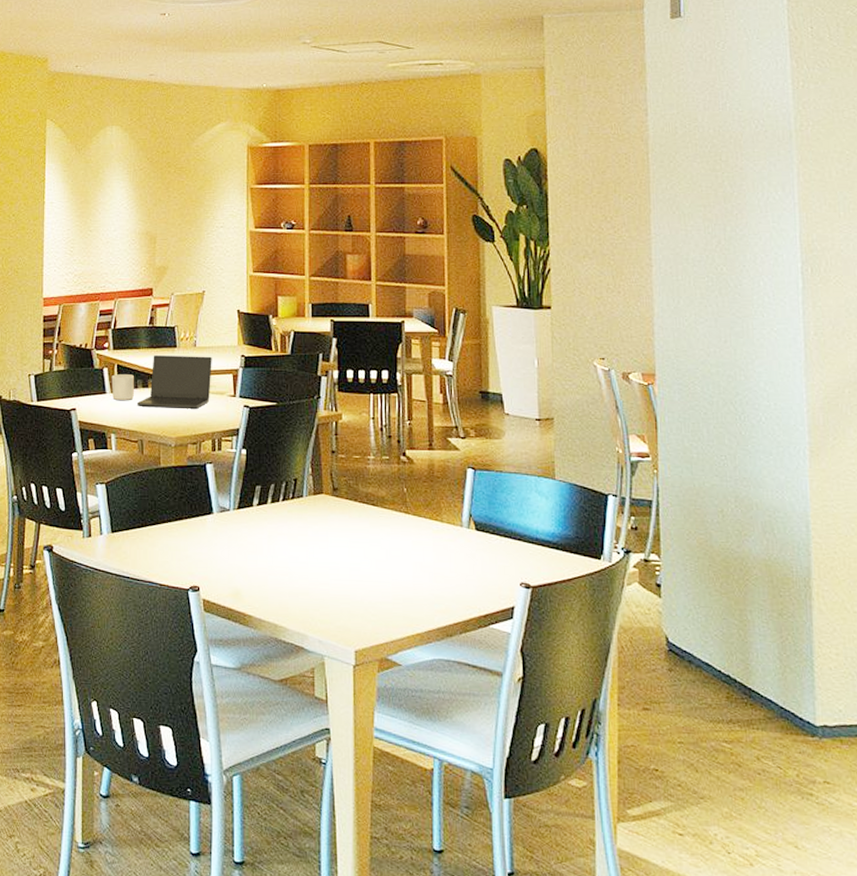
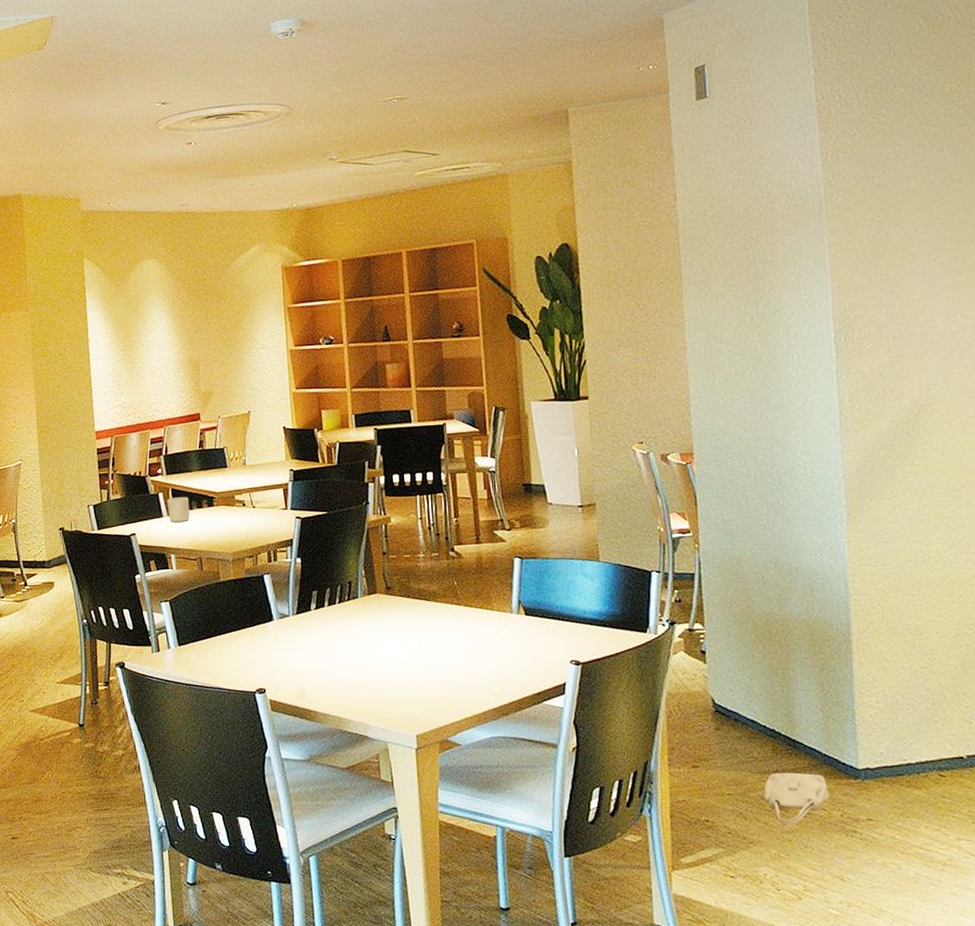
laptop: present [137,355,212,409] -> none [193,473,263,526]
handbag: none [716,722,786,782] -> present [763,772,831,826]

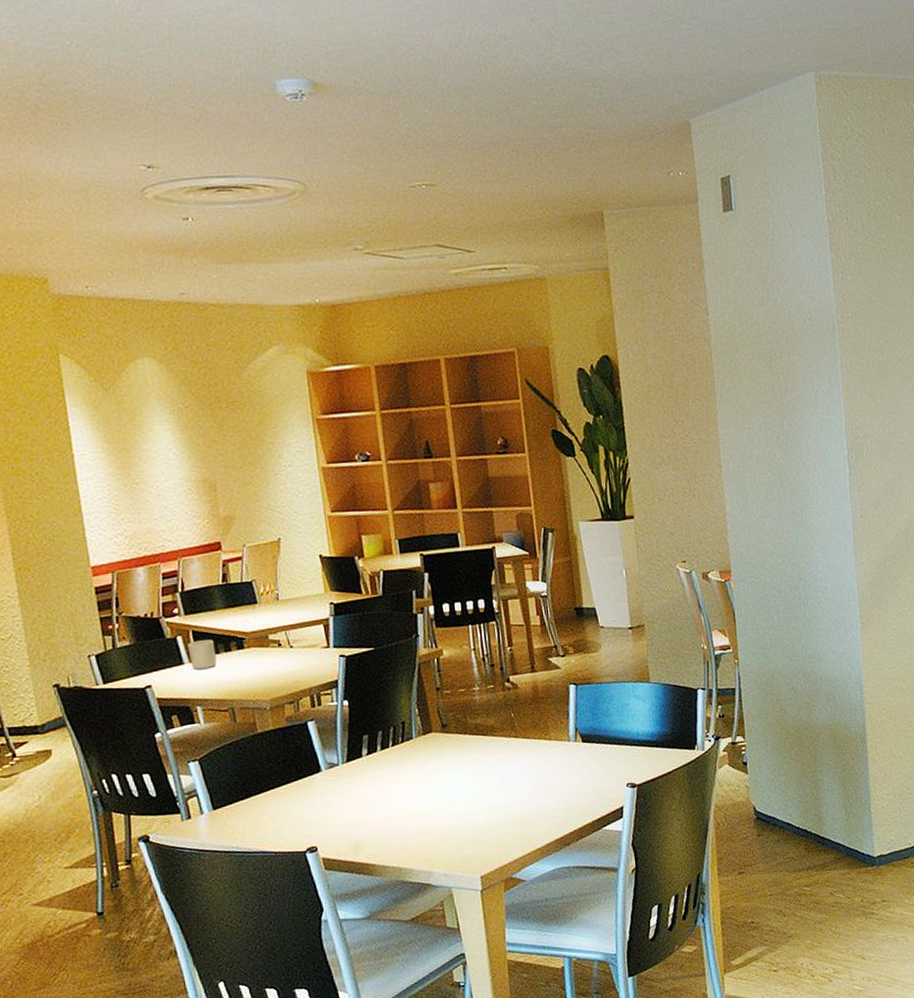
handbag: present [763,772,831,826] -> none [799,866,853,917]

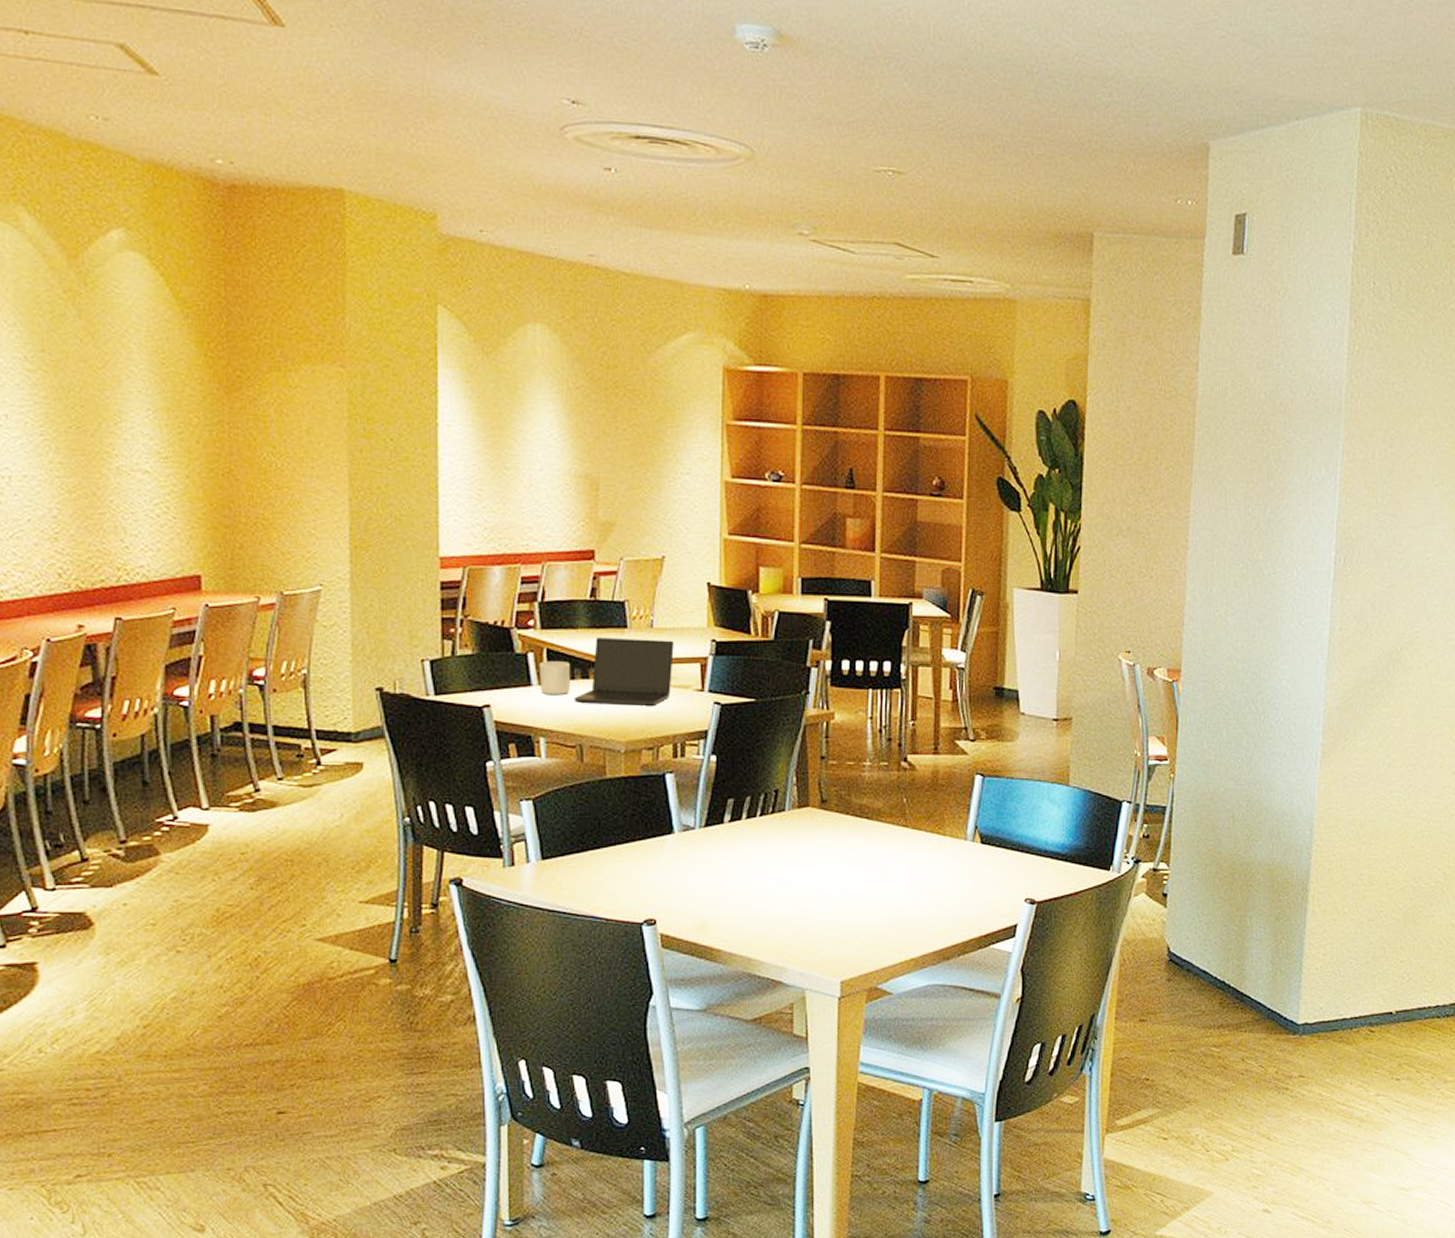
laptop: none [221,608,302,673] -> present [575,638,674,706]

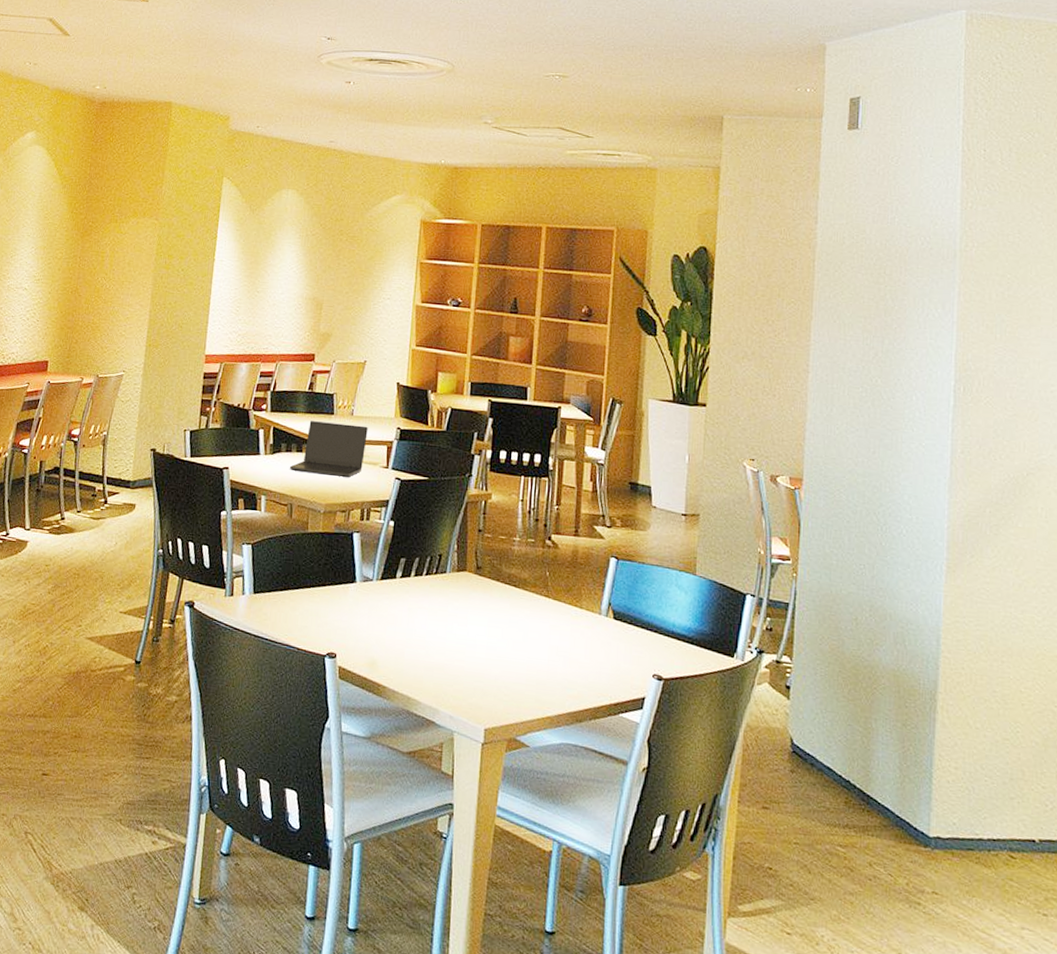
mug: present [539,661,571,696] -> none [265,436,290,464]

